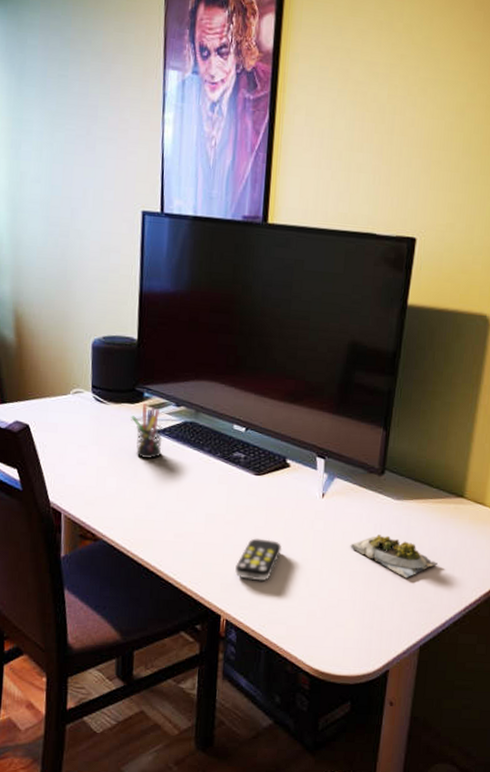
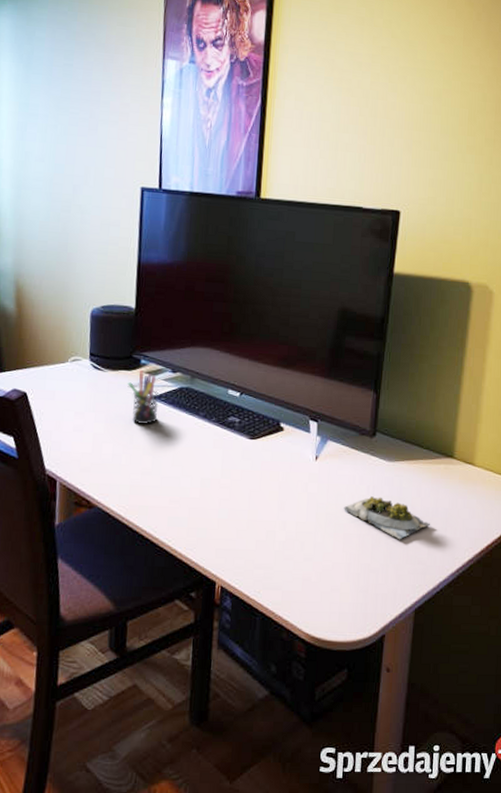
remote control: present [235,538,283,581] -> none [230,502,277,546]

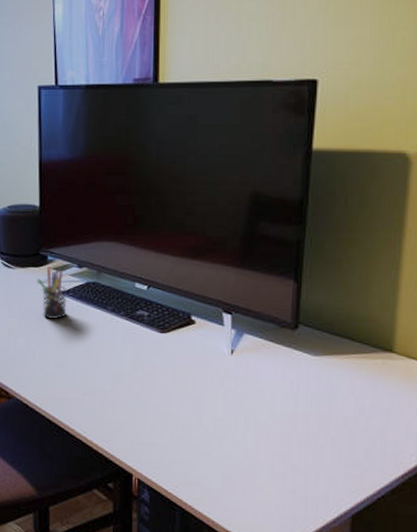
succulent plant: present [344,496,431,540] -> none [265,393,368,441]

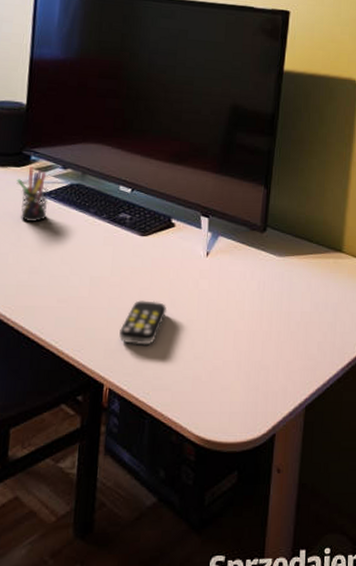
remote control: none [145,396,192,441] -> present [119,300,168,345]

